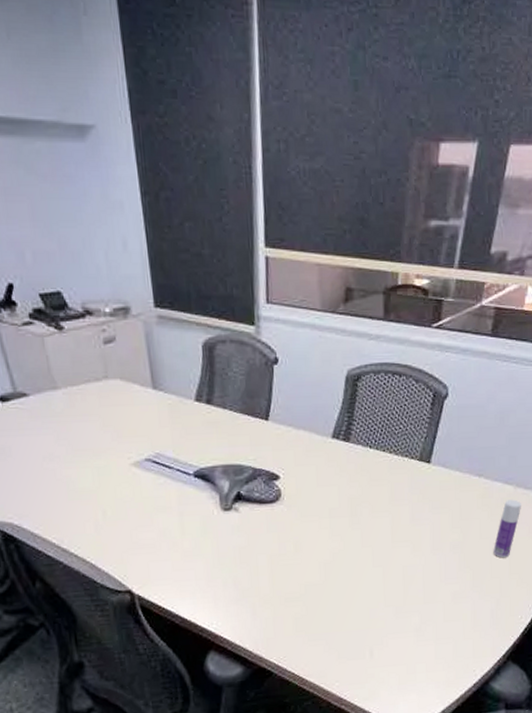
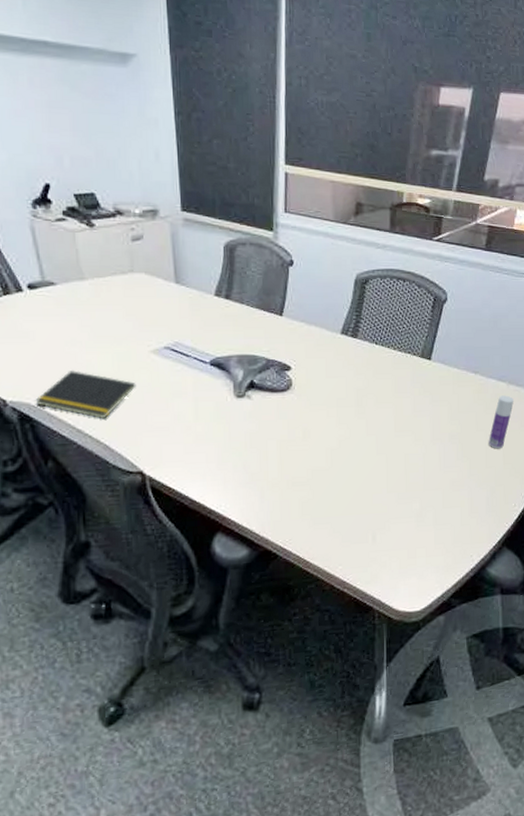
notepad: none [17,486,119,538] -> present [35,369,136,419]

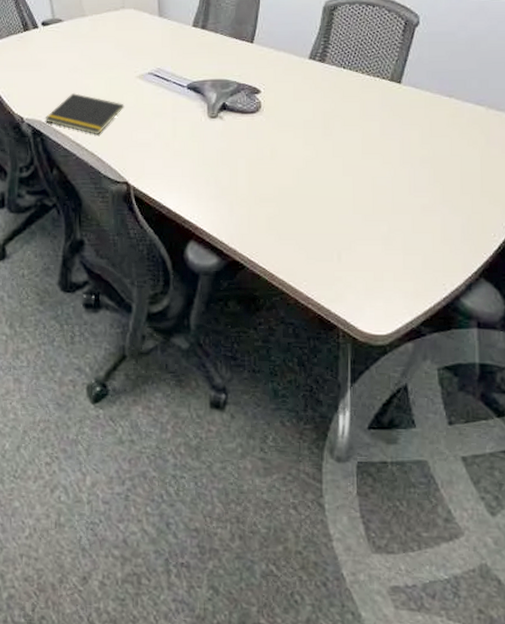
bottle: present [488,395,514,449] -> none [464,120,495,176]

